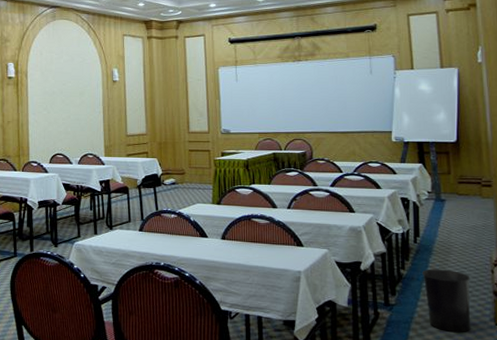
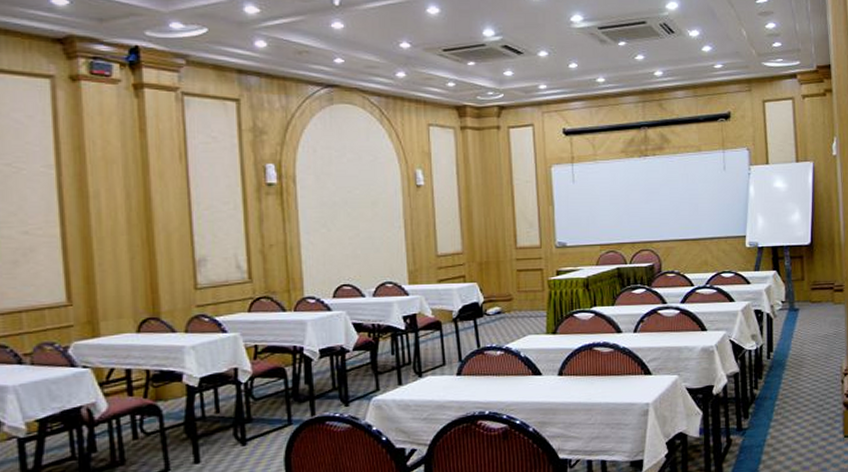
waste bin: present [422,269,471,333] -> none [775,384,822,451]

